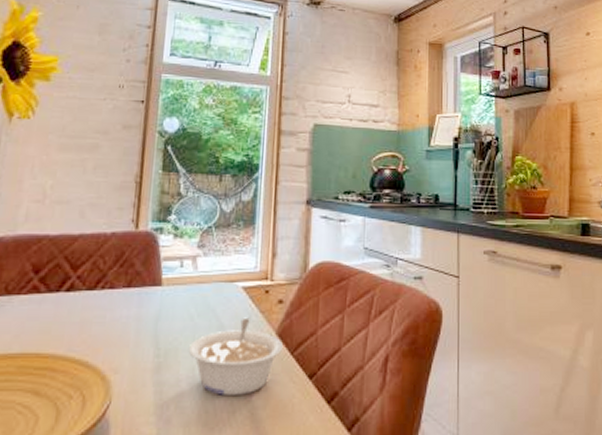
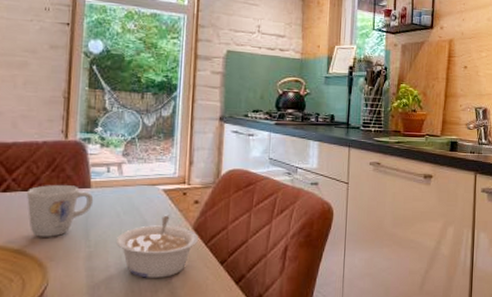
mug: none [91,283,165,345] -> present [27,185,94,237]

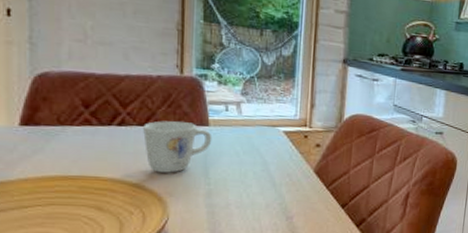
legume: present [117,215,198,279] -> none [237,157,319,219]

